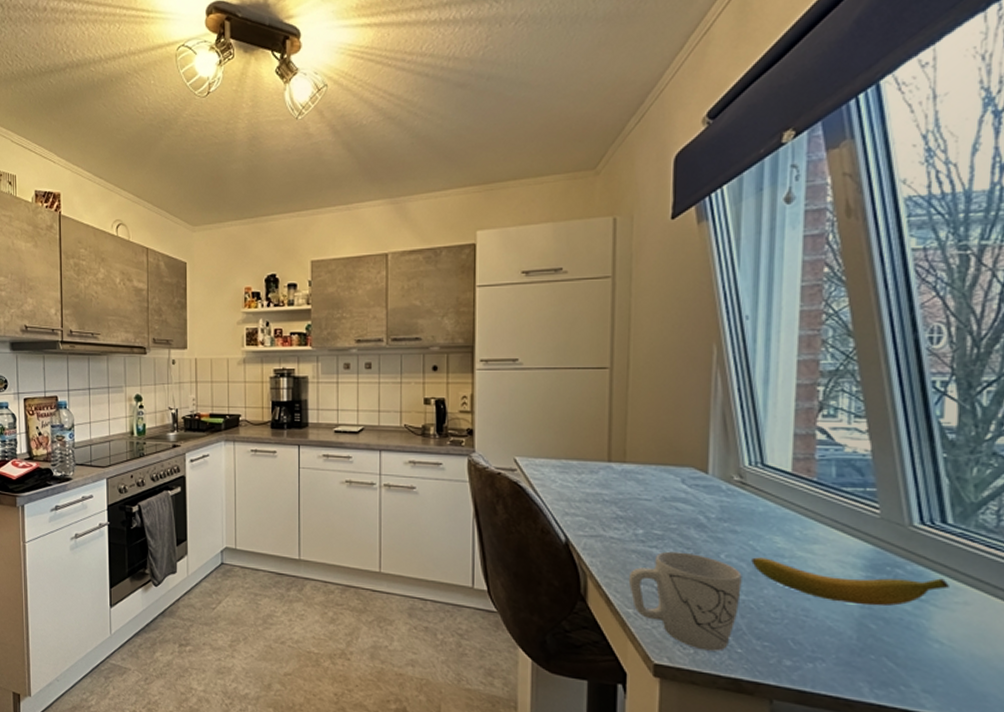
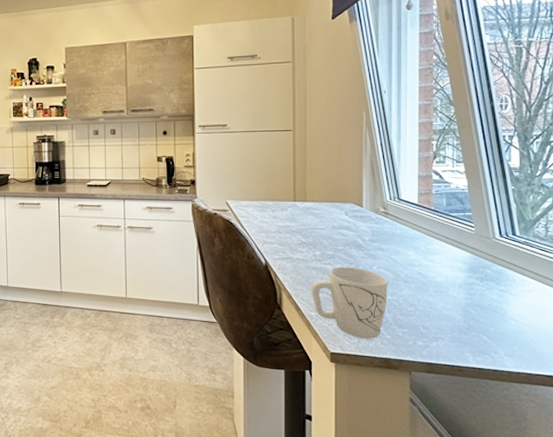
banana: present [751,557,949,607] -> none [394,267,519,297]

